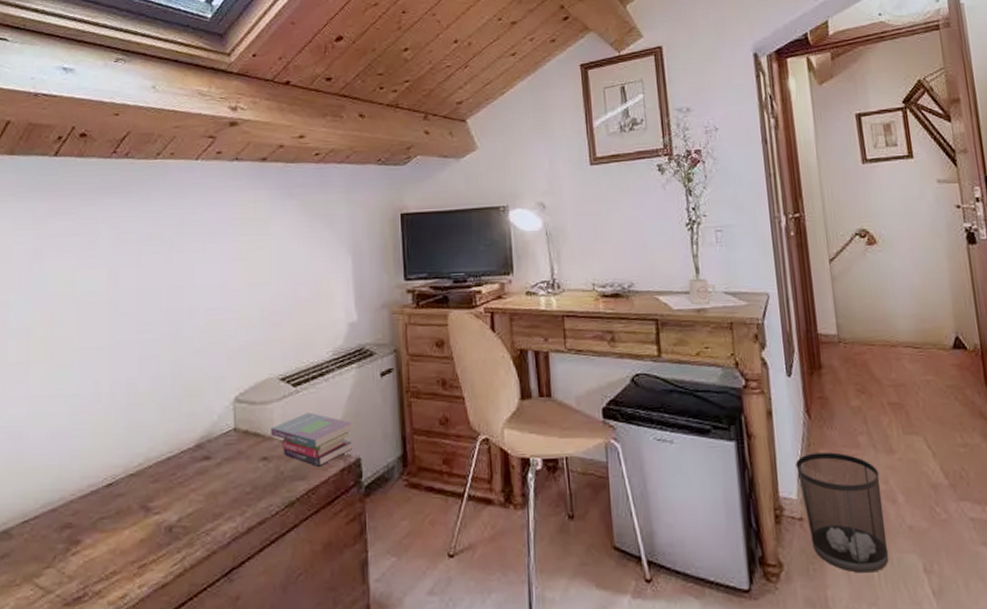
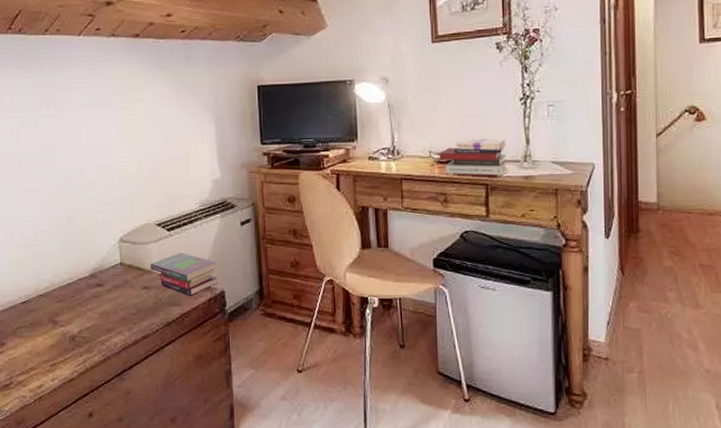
books: none [603,268,678,313] -> present [439,138,508,178]
mug: present [688,278,716,305] -> none [518,148,544,173]
waste bin: present [795,452,889,573] -> none [606,305,685,406]

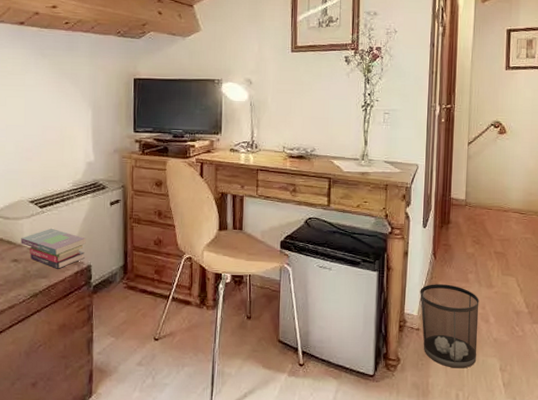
books: present [439,138,508,178] -> none [291,137,348,173]
waste bin: none [606,305,685,406] -> present [420,284,479,369]

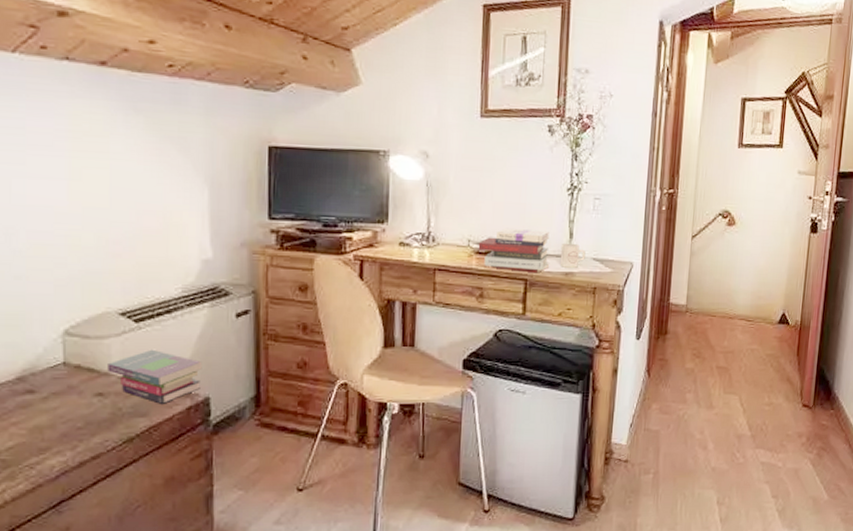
books: none [291,137,348,173] -> present [478,228,549,274]
mug: none [357,148,378,170] -> present [560,243,586,269]
waste bin: present [420,284,479,369] -> none [630,406,698,505]

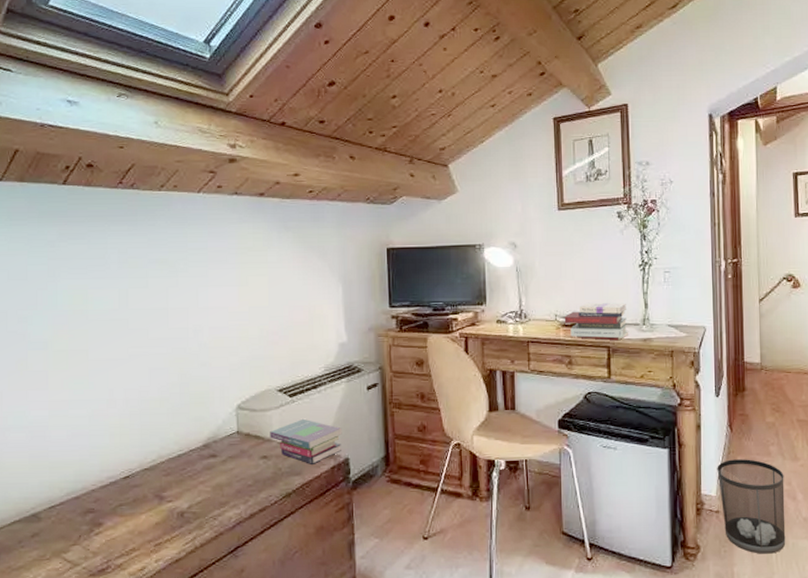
mug: present [560,243,586,269] -> none [637,312,661,335]
waste bin: none [630,406,698,505] -> present [717,459,786,554]

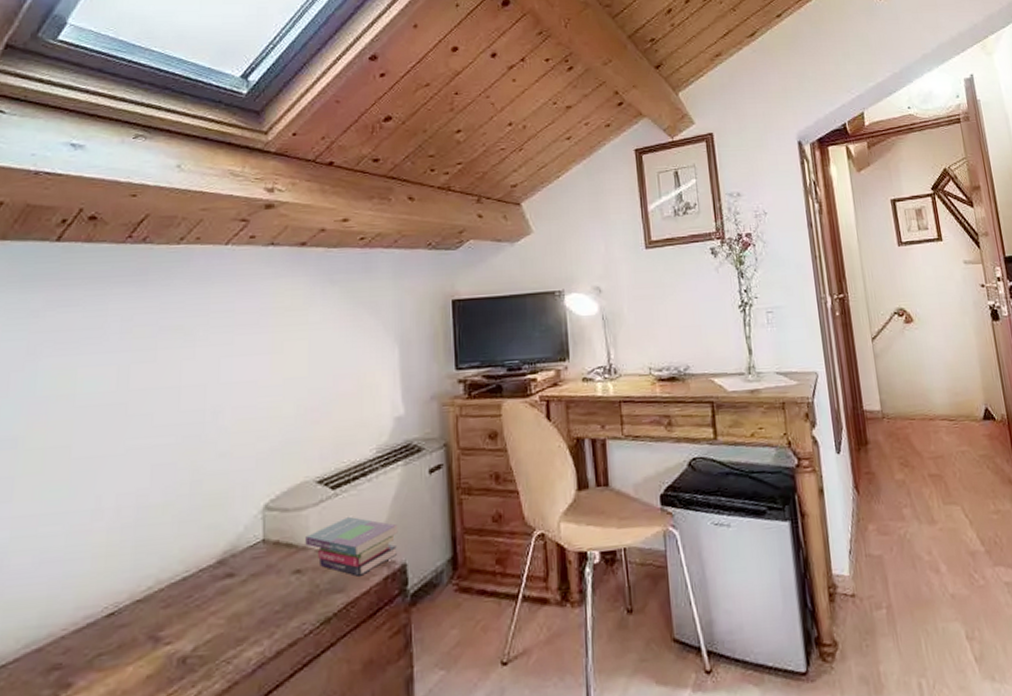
books: present [564,302,628,341] -> none [659,349,733,395]
waste bin: present [717,459,786,554] -> none [846,526,935,646]

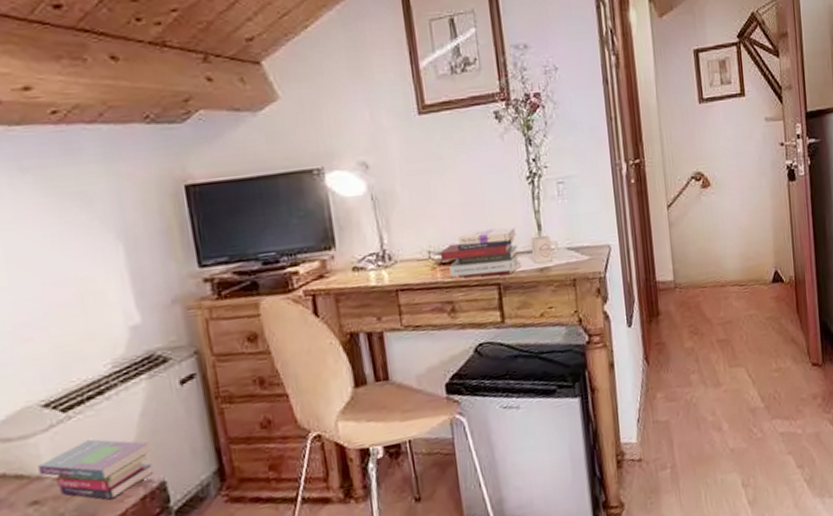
books: none [659,349,733,395] -> present [440,226,521,278]
mug: none [741,359,768,386] -> present [530,235,559,264]

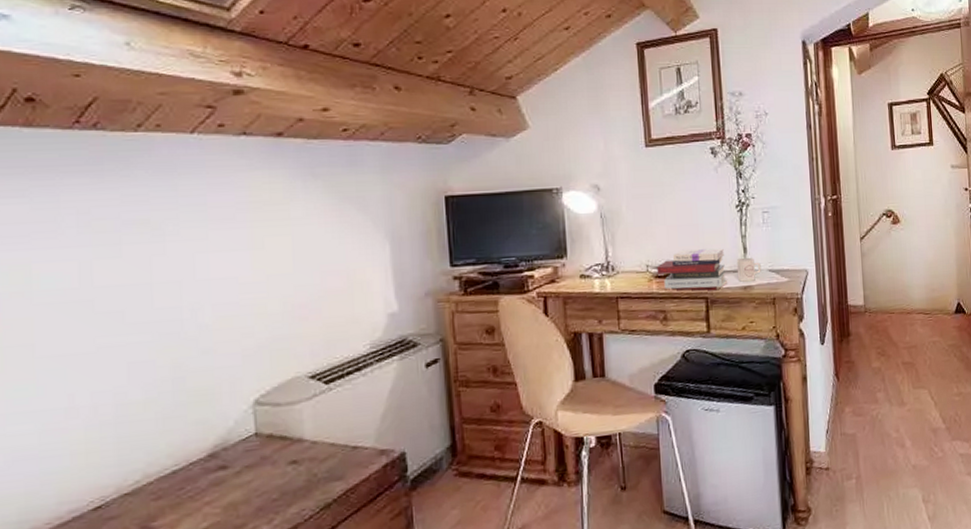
books: present [38,439,153,501] -> none [300,409,396,465]

